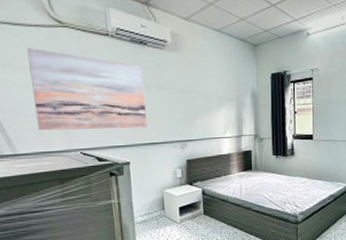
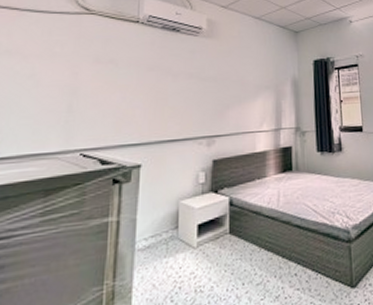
wall art: present [26,47,148,131] -> none [33,34,172,128]

